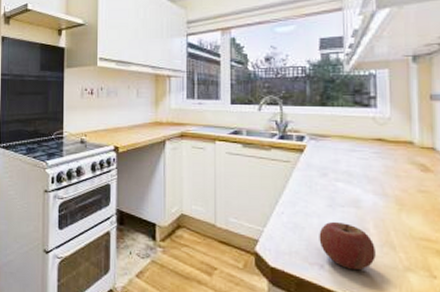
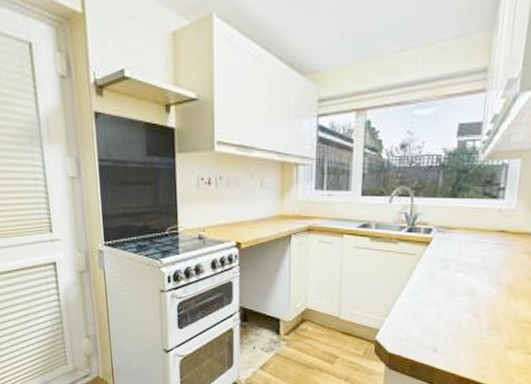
apple: present [319,221,376,271] -> none [435,309,484,352]

